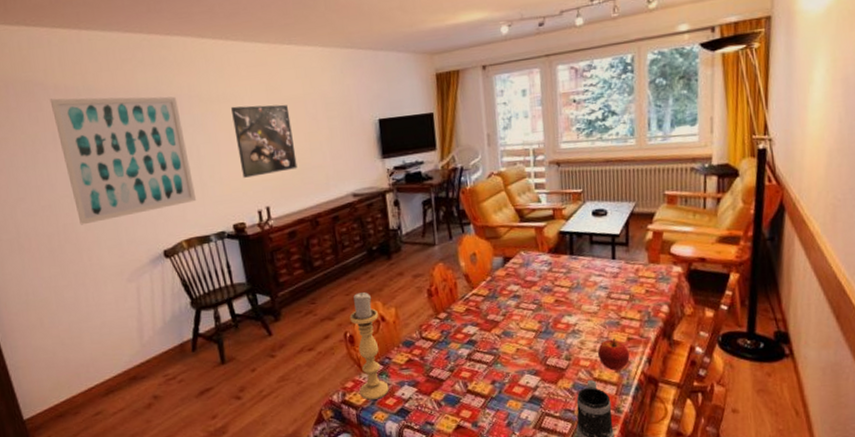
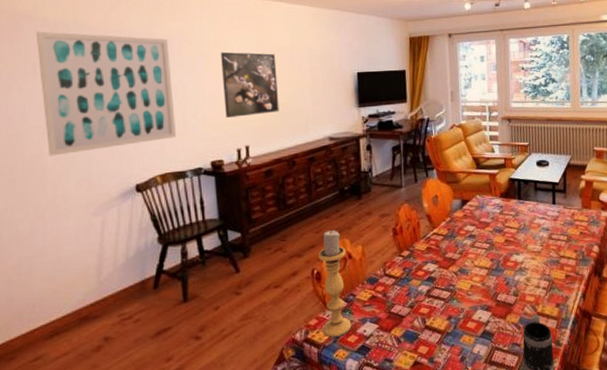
apple: present [598,339,630,371] -> none [541,276,568,305]

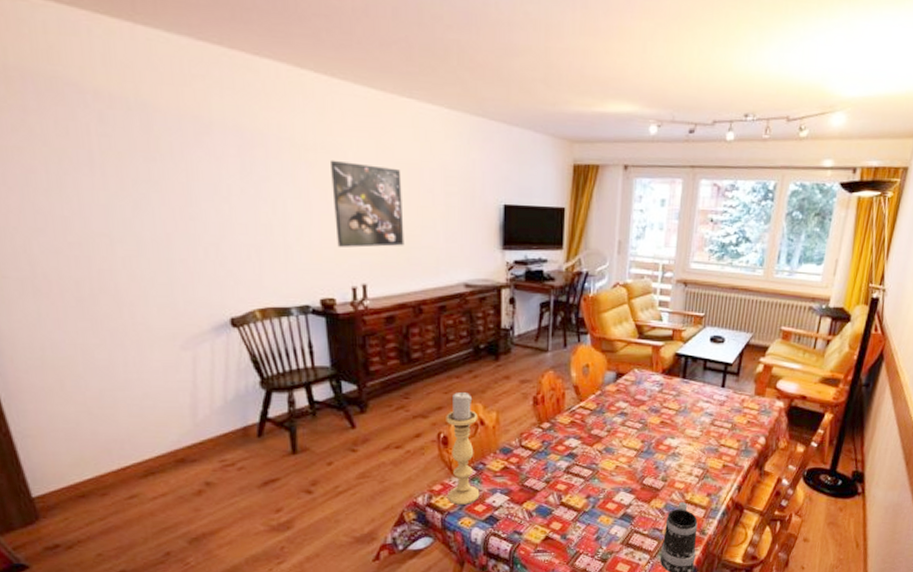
wall art: present [36,31,177,157] -> none [86,107,278,274]

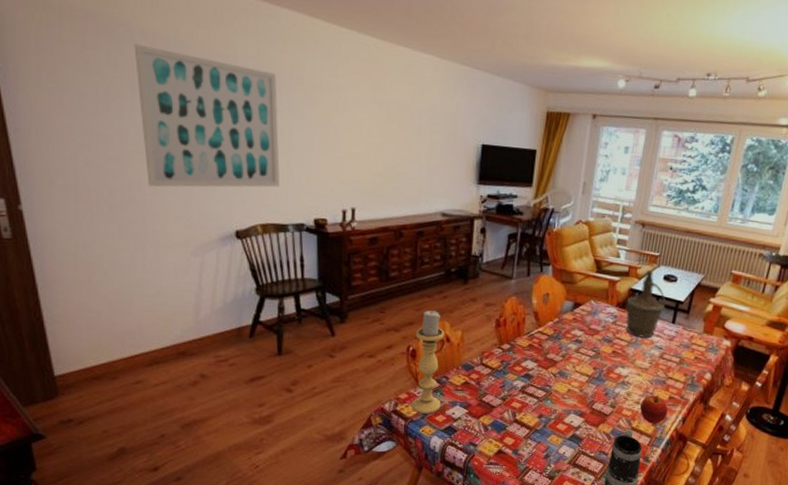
wall art: none [86,107,278,274] -> present [134,43,280,188]
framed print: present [331,160,404,248] -> none [332,97,393,176]
bottle: none [672,332,714,405] -> present [625,270,666,338]
apple: none [693,465,723,495] -> present [640,395,668,424]

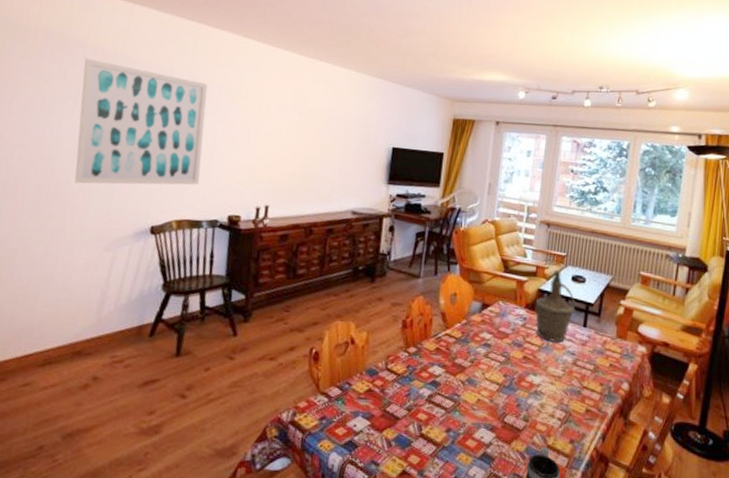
candle holder: present [412,310,444,414] -> none [311,309,349,426]
apple: present [640,395,668,424] -> none [555,407,586,441]

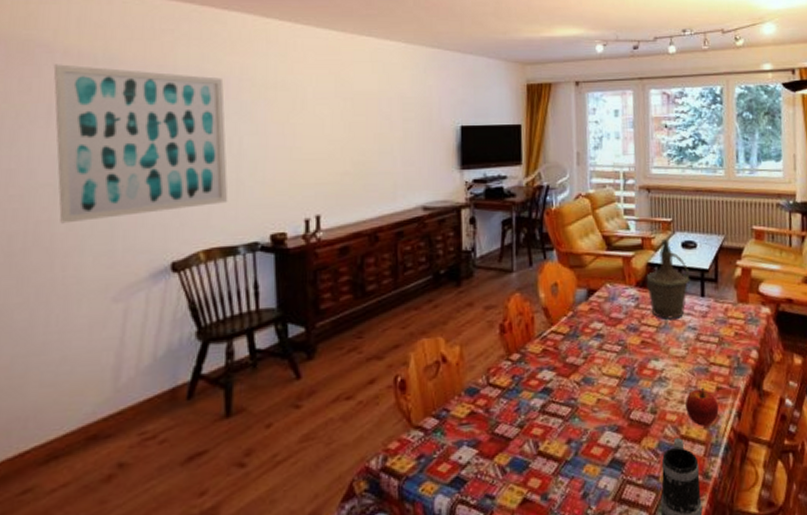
apple: none [555,407,586,441] -> present [686,388,719,426]

